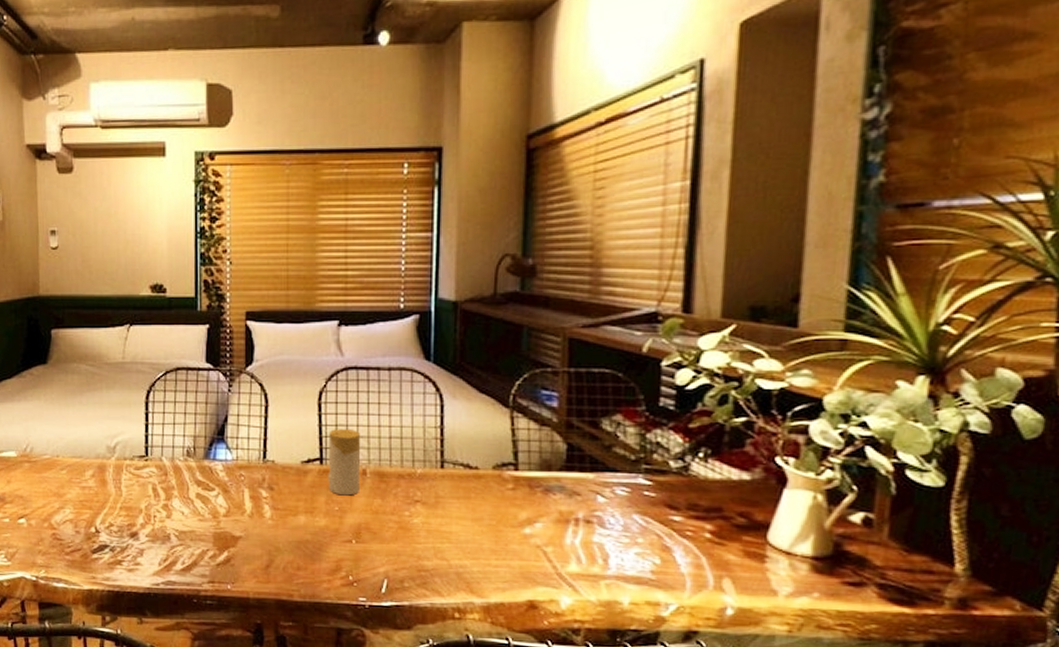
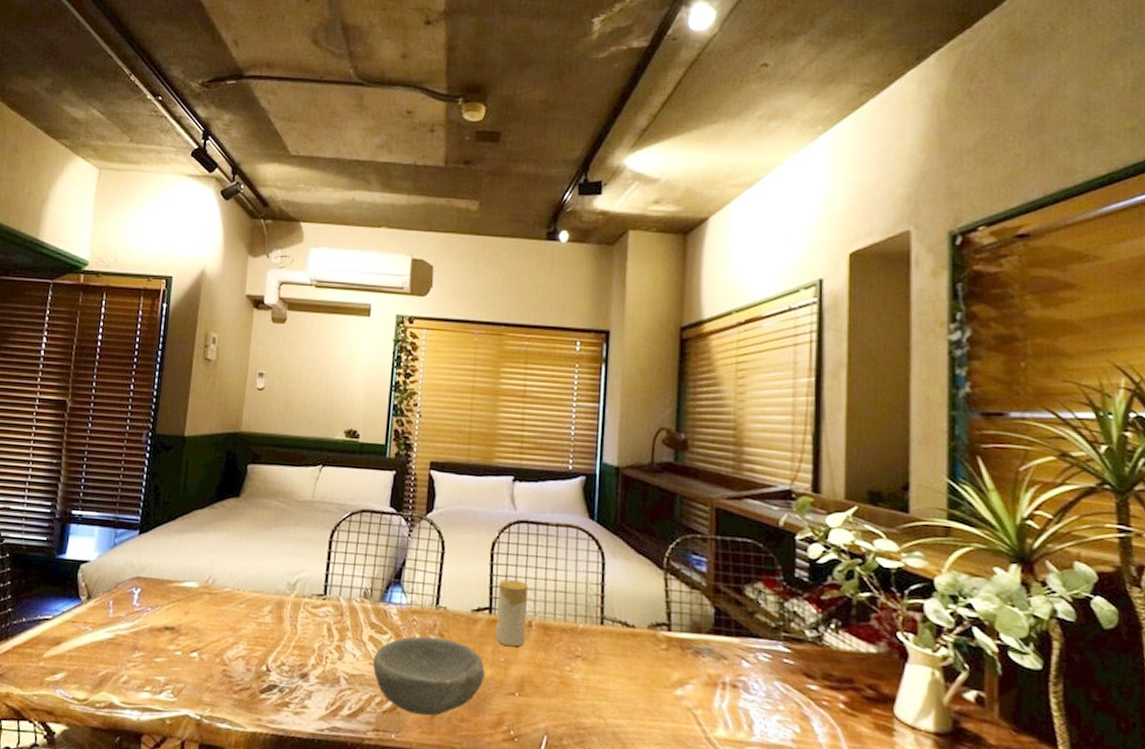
bowl: none [202,490,319,566] -> present [372,636,485,716]

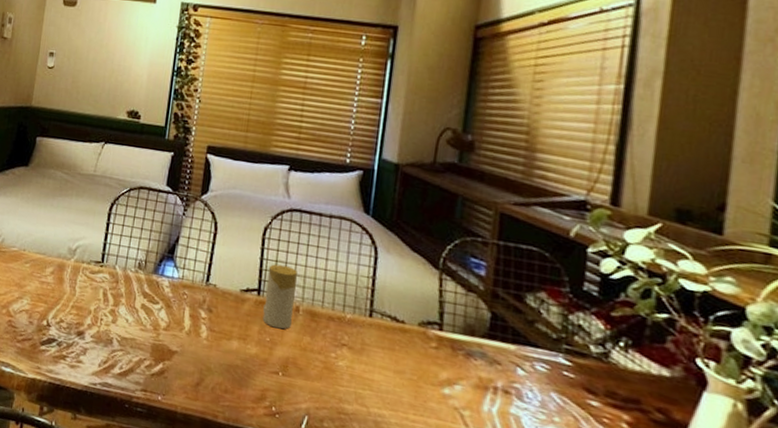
bowl: present [372,636,485,716] -> none [143,309,251,384]

